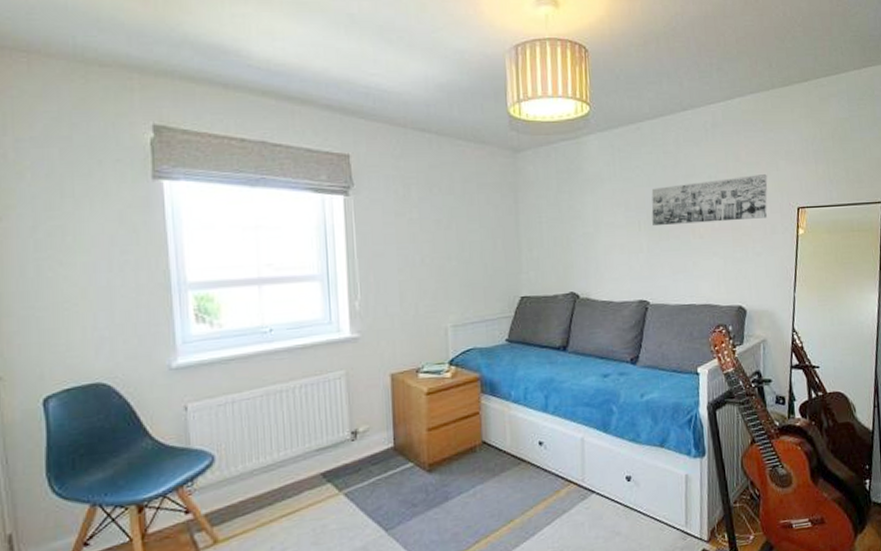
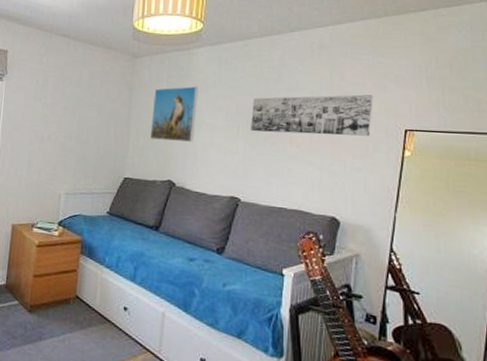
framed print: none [543,181,594,248] -> present [151,86,199,143]

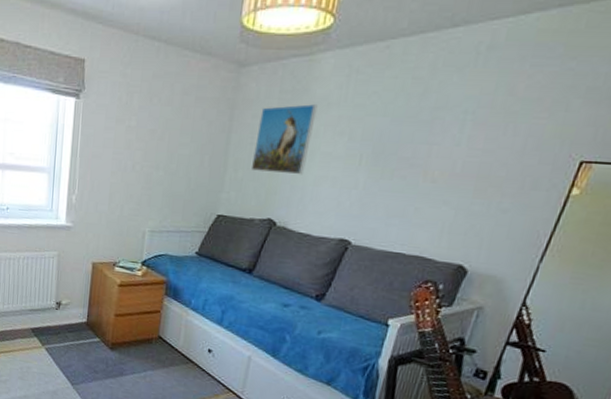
wall art: present [251,94,373,136] -> none [377,114,549,169]

